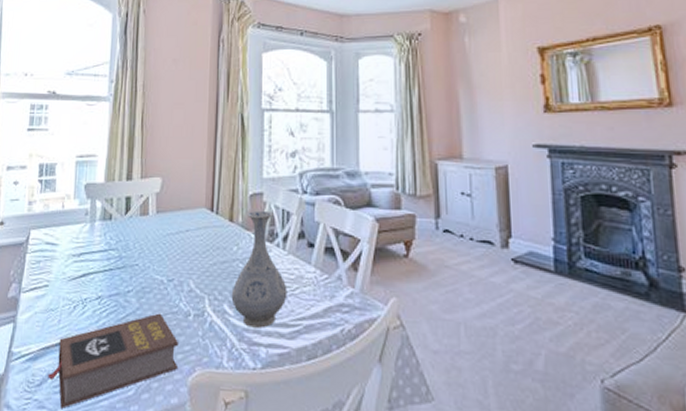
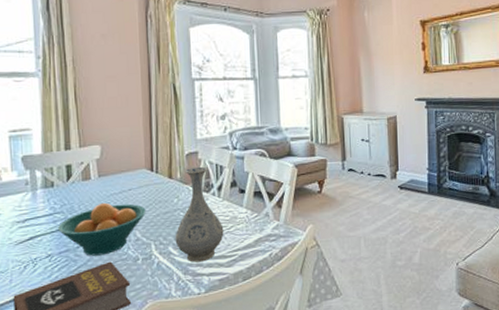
fruit bowl: none [110,242,202,305] -> present [57,202,146,256]

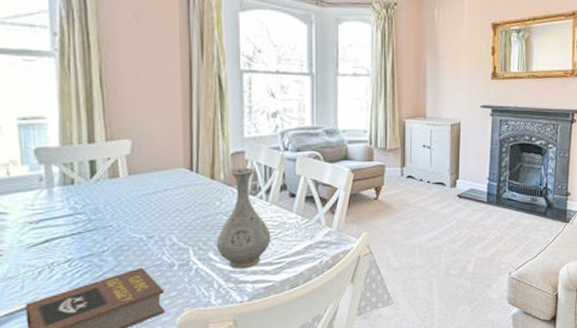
fruit bowl: present [57,202,146,256] -> none [78,203,184,262]

